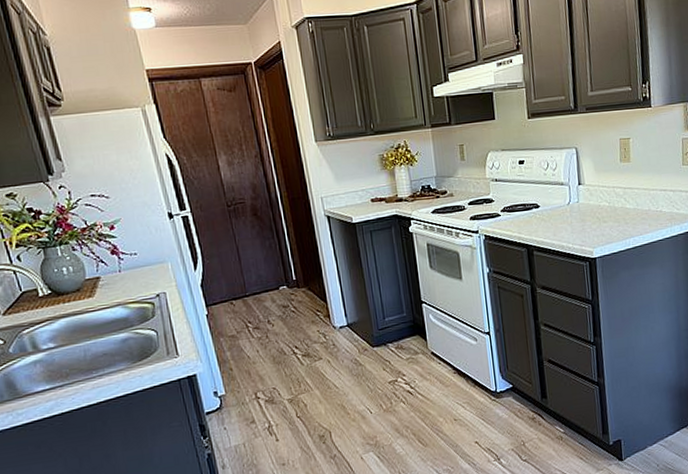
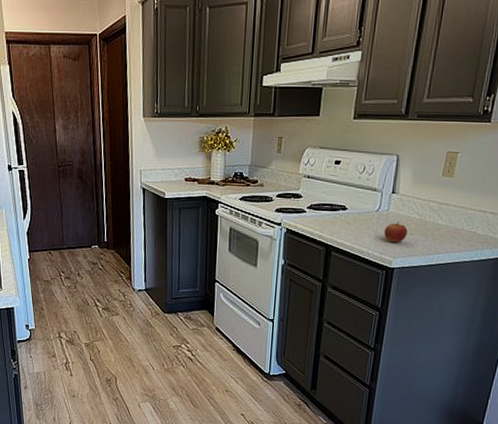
apple: none [579,211,601,233] -> present [384,221,408,243]

